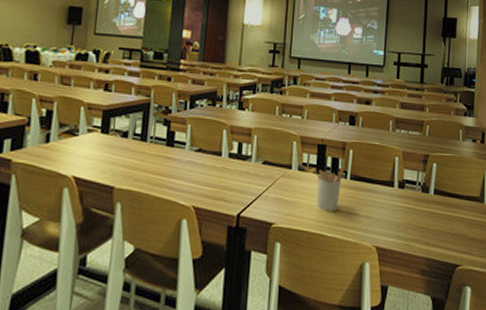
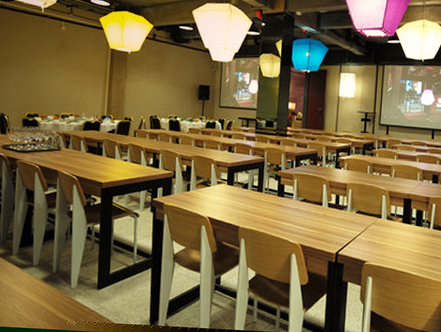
utensil holder: present [314,166,345,212] -> none [400,217,428,255]

